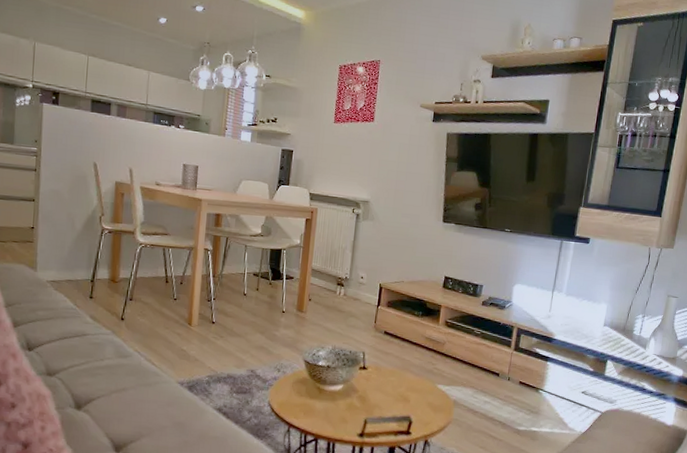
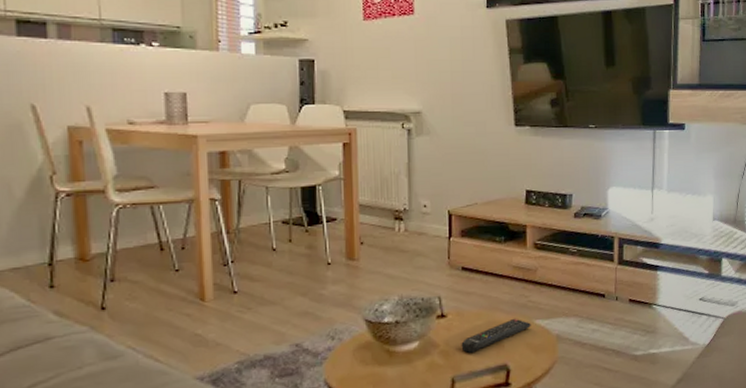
remote control: none [375,380,434,403] -> present [461,318,531,354]

